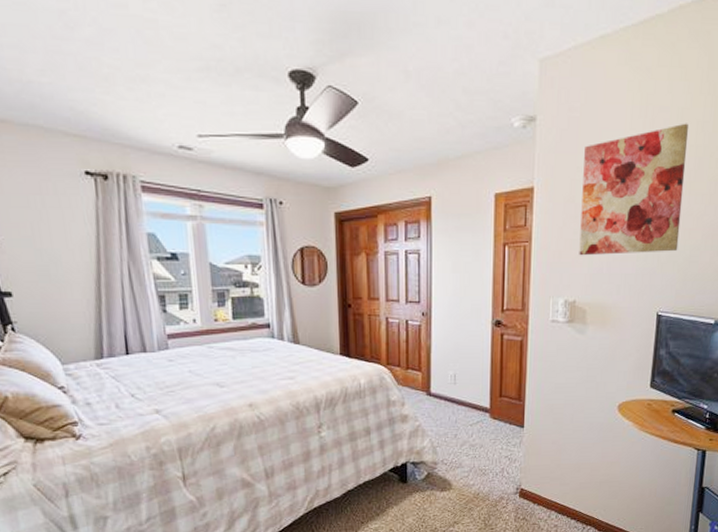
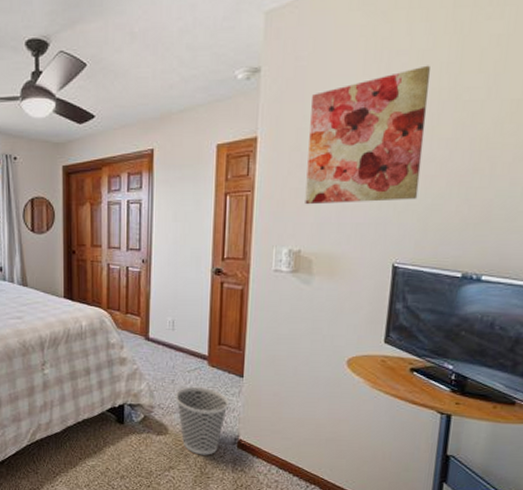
wastebasket: none [459,439,510,508] -> present [176,386,229,455]

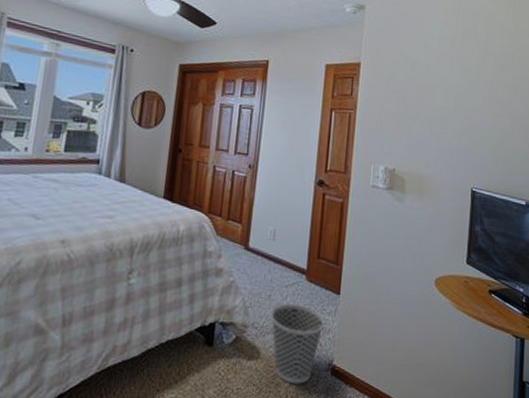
wall art: present [305,65,430,205] -> none [399,25,494,133]

